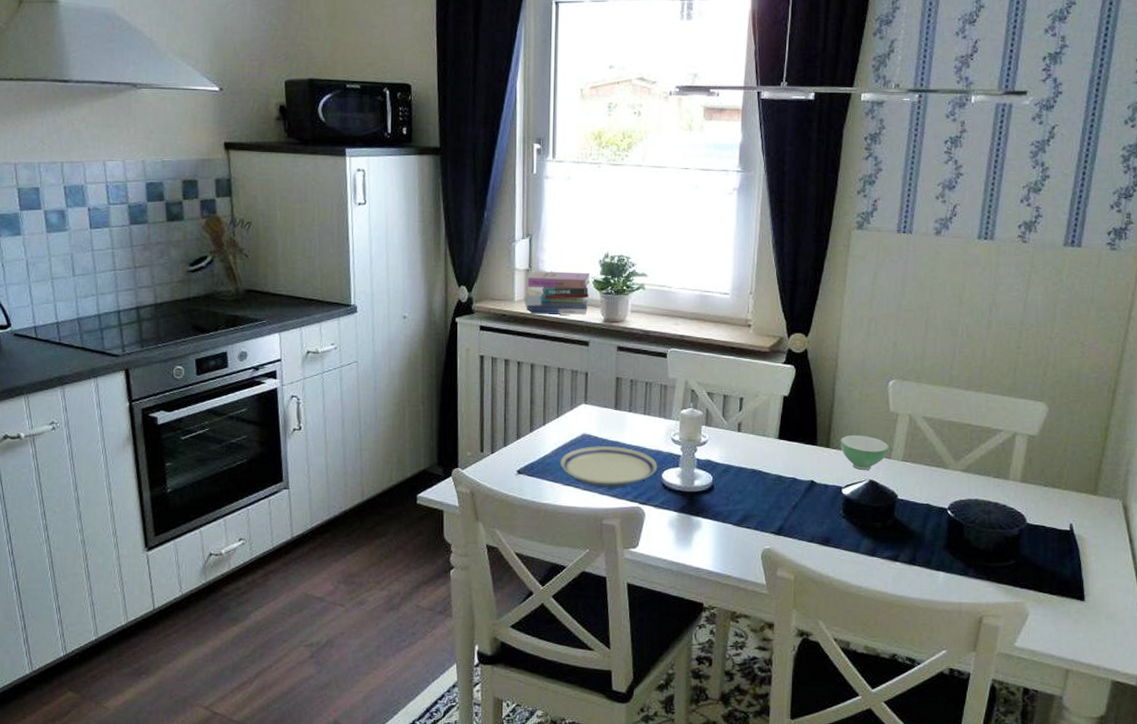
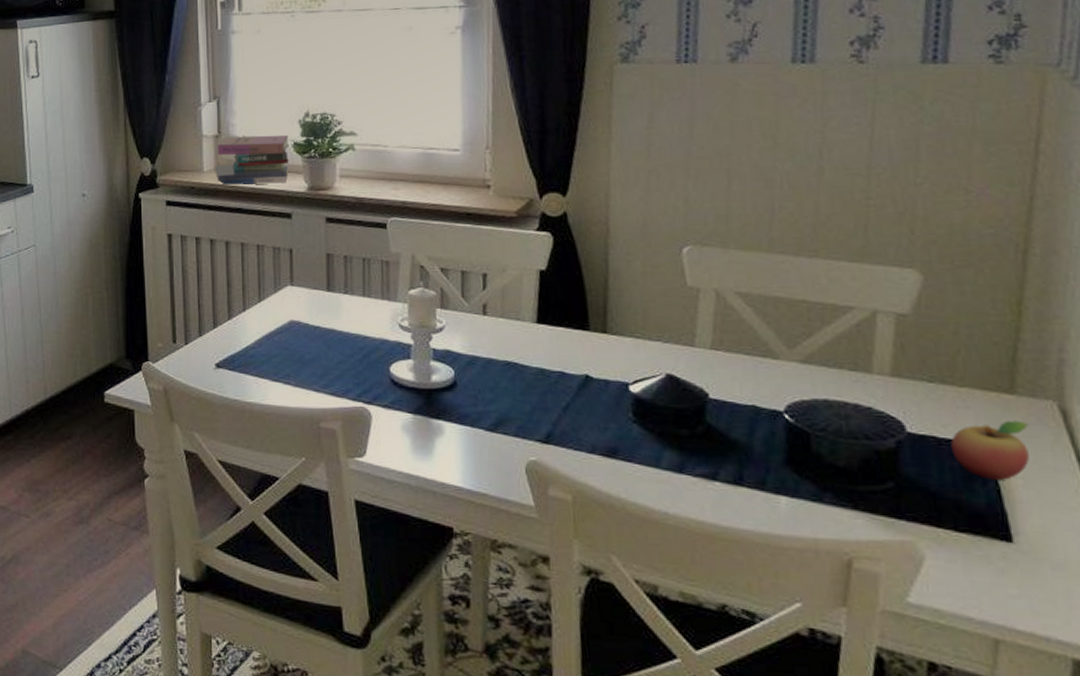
plate: present [560,445,658,488] -> none [265,333,384,385]
bowl: present [840,435,890,471] -> none [620,316,692,363]
fruit: none [1053,514,1103,557] -> present [950,420,1029,480]

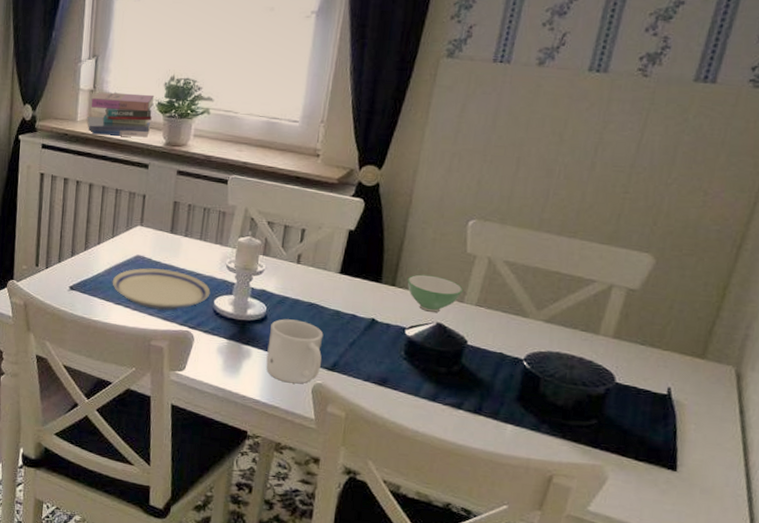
plate: none [265,333,384,385] -> present [112,268,211,311]
mug: none [462,383,532,463] -> present [266,319,324,384]
bowl: none [620,316,692,363] -> present [407,274,464,313]
fruit: present [950,420,1029,480] -> none [646,379,710,424]

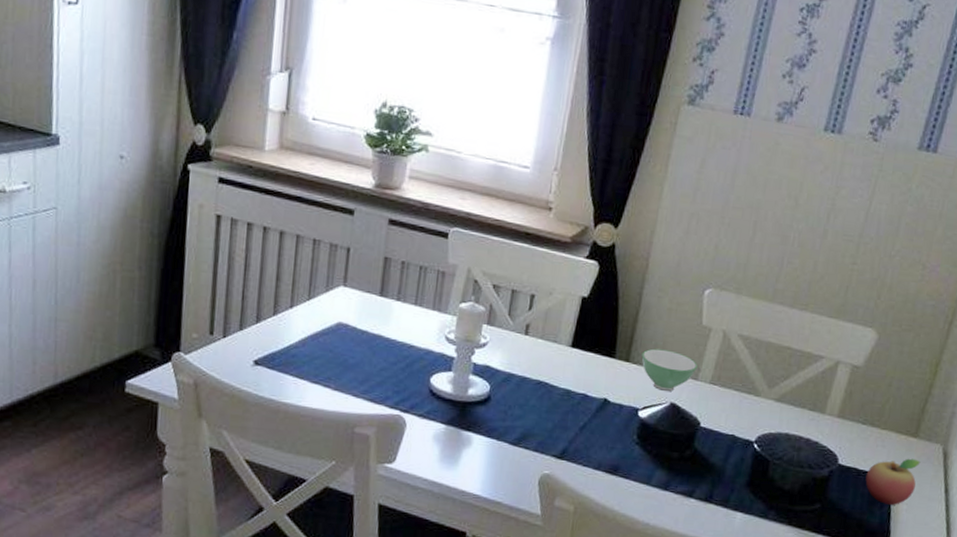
books: present [86,92,155,138] -> none [276,115,363,177]
plate: present [112,268,211,311] -> none [307,338,426,391]
mug: present [266,319,324,384] -> none [488,399,553,475]
fruit: none [646,379,710,424] -> present [865,458,921,505]

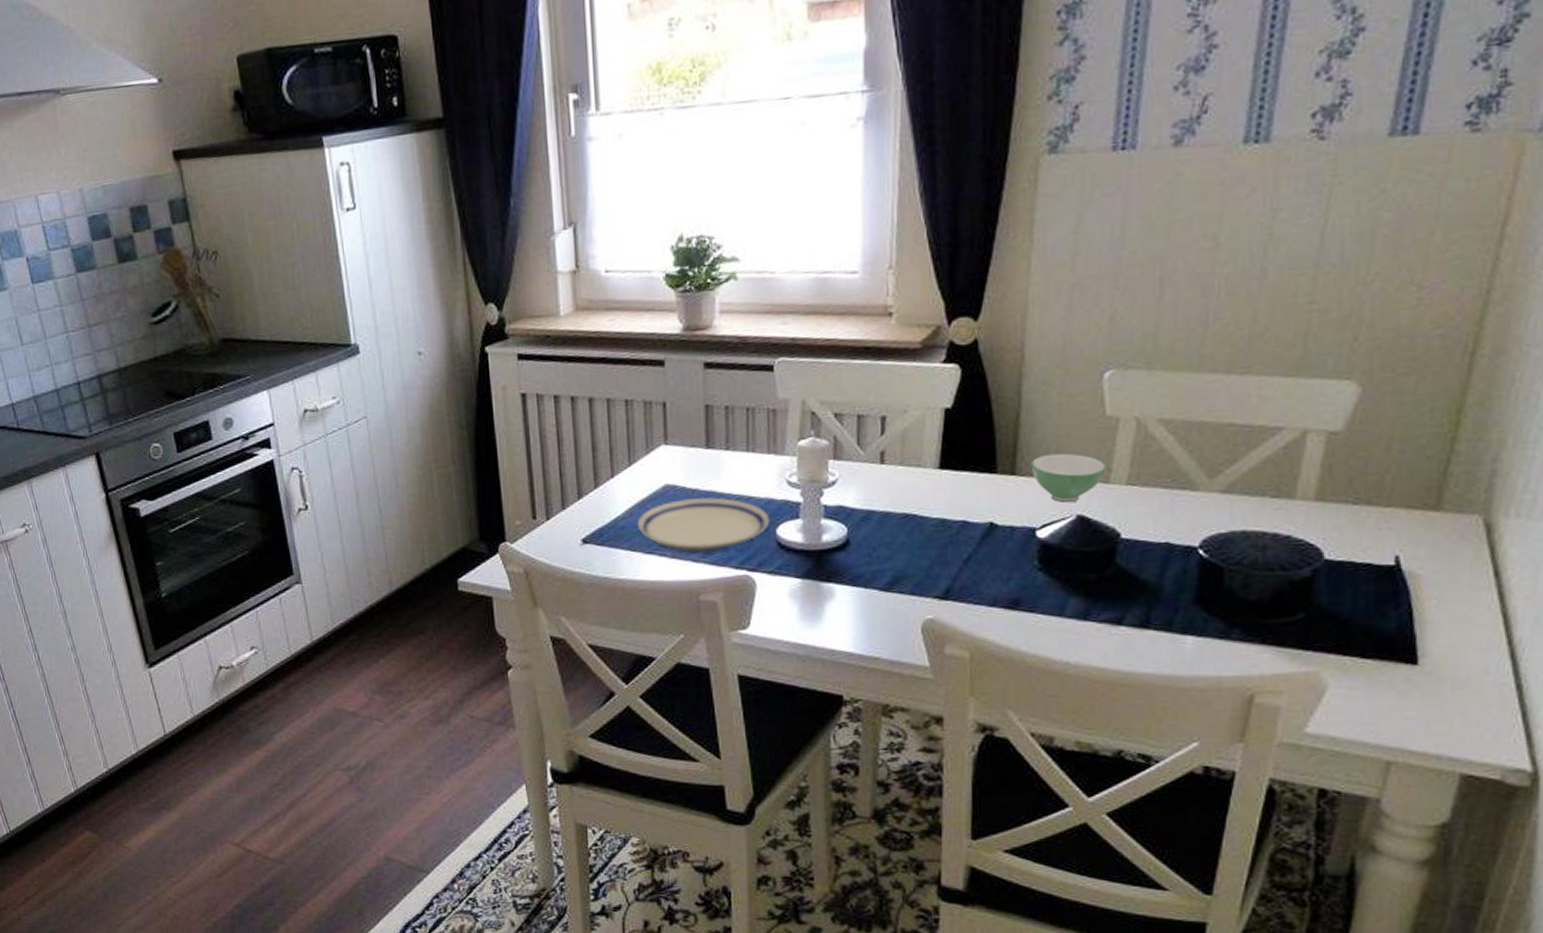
plate: none [307,338,426,391] -> present [637,496,770,554]
fruit: present [865,458,921,505] -> none [1368,538,1451,603]

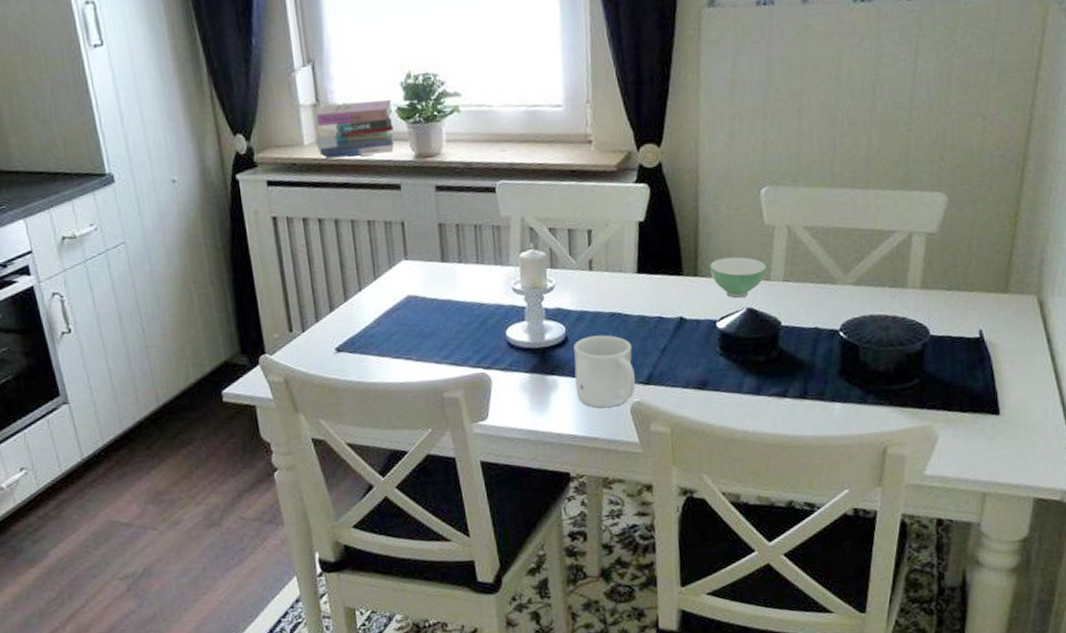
books: none [572,265,661,331] -> present [314,99,394,159]
plate: present [637,496,770,554] -> none [384,305,500,356]
mug: none [855,539,929,624] -> present [573,334,636,409]

